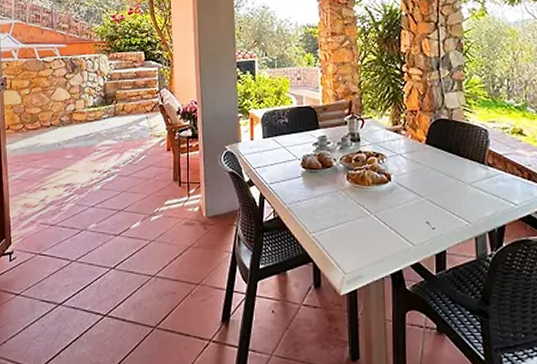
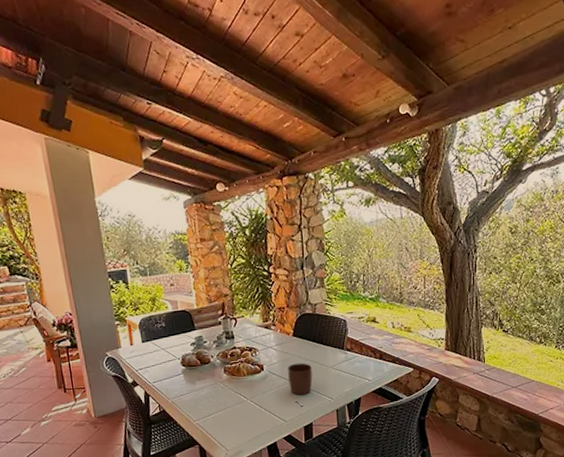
mug: none [418,176,447,215] -> present [288,362,313,396]

